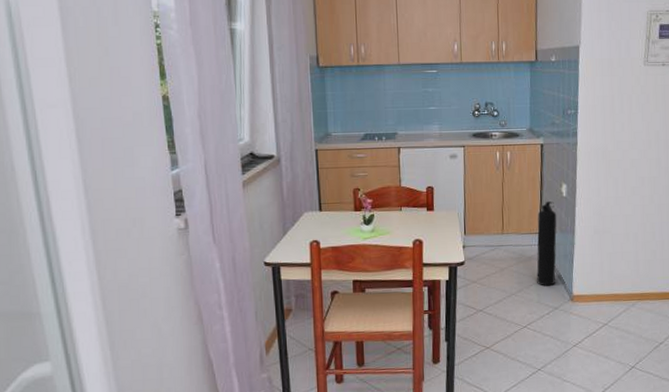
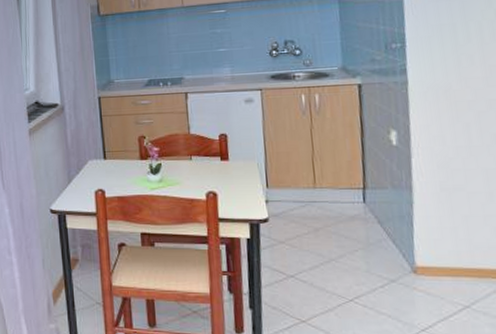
fire extinguisher: present [536,200,557,286] -> none [359,150,389,253]

